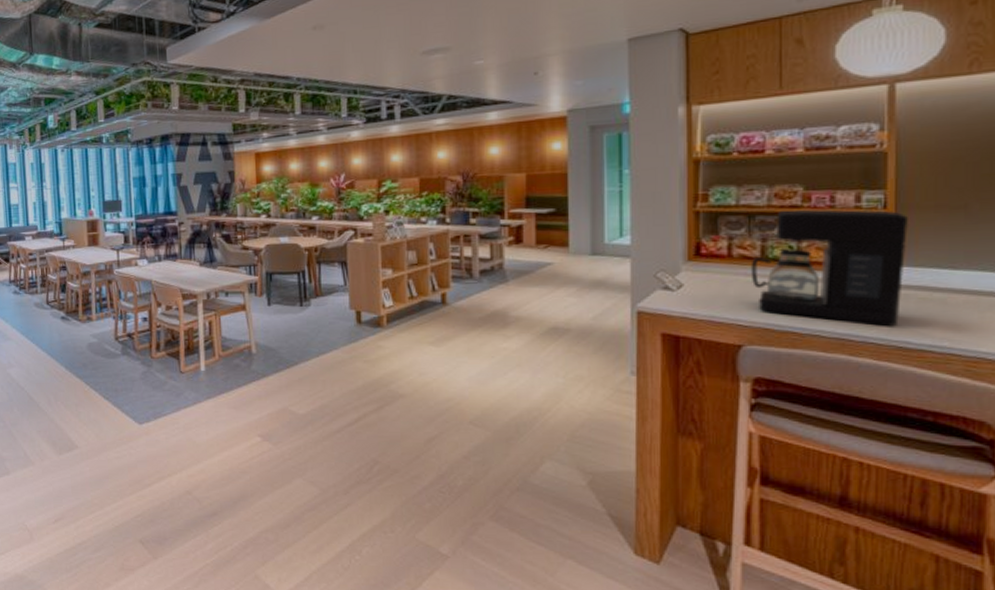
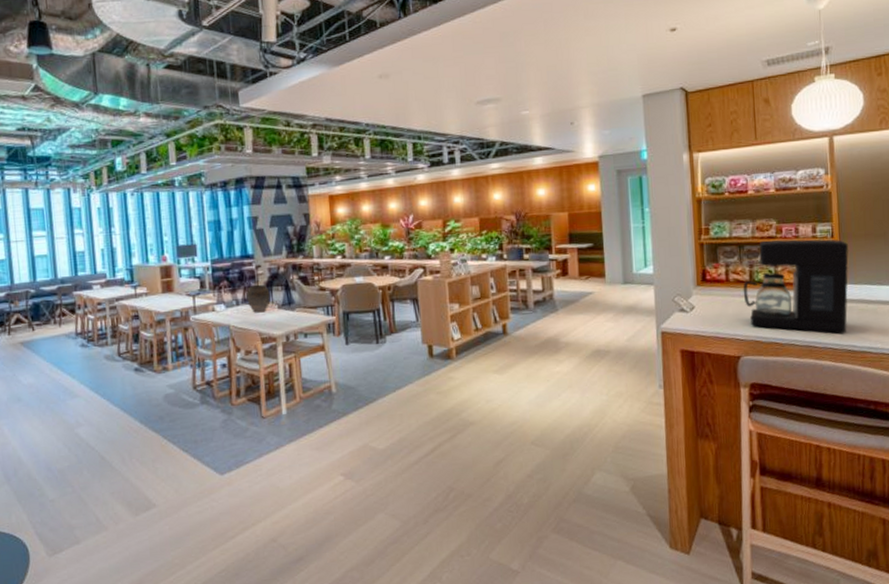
vase: none [169,241,192,269] -> present [246,284,271,313]

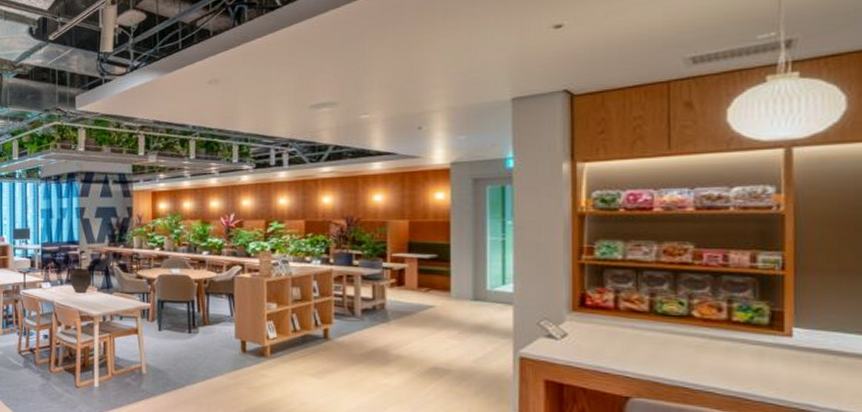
coffee maker: present [743,239,849,333] -> none [638,267,808,388]

